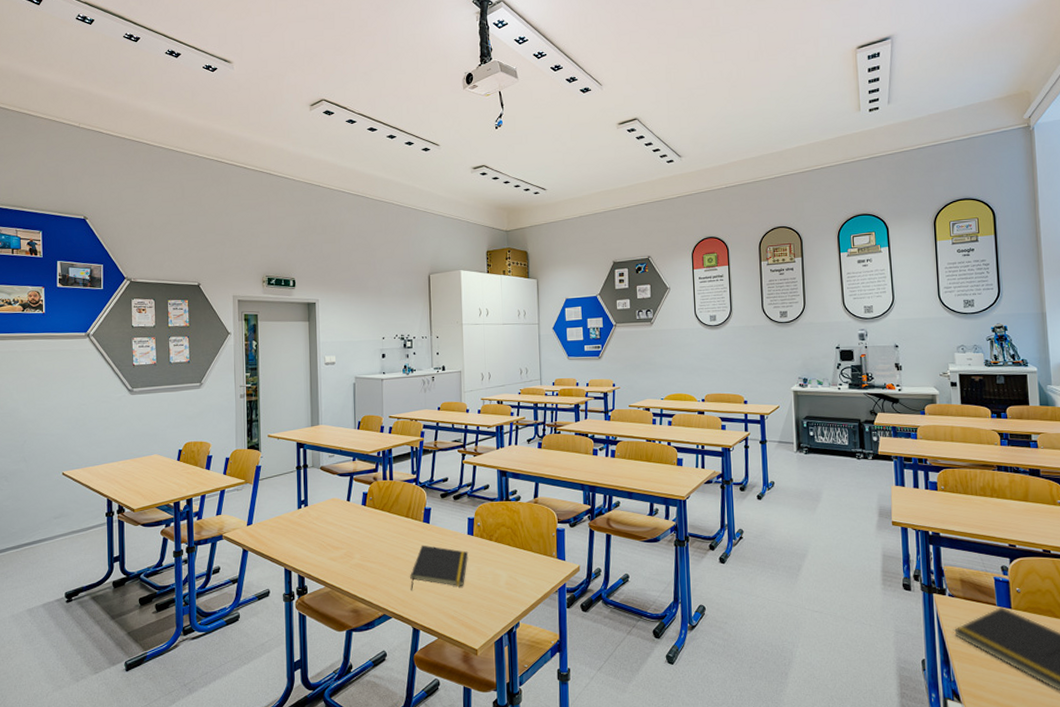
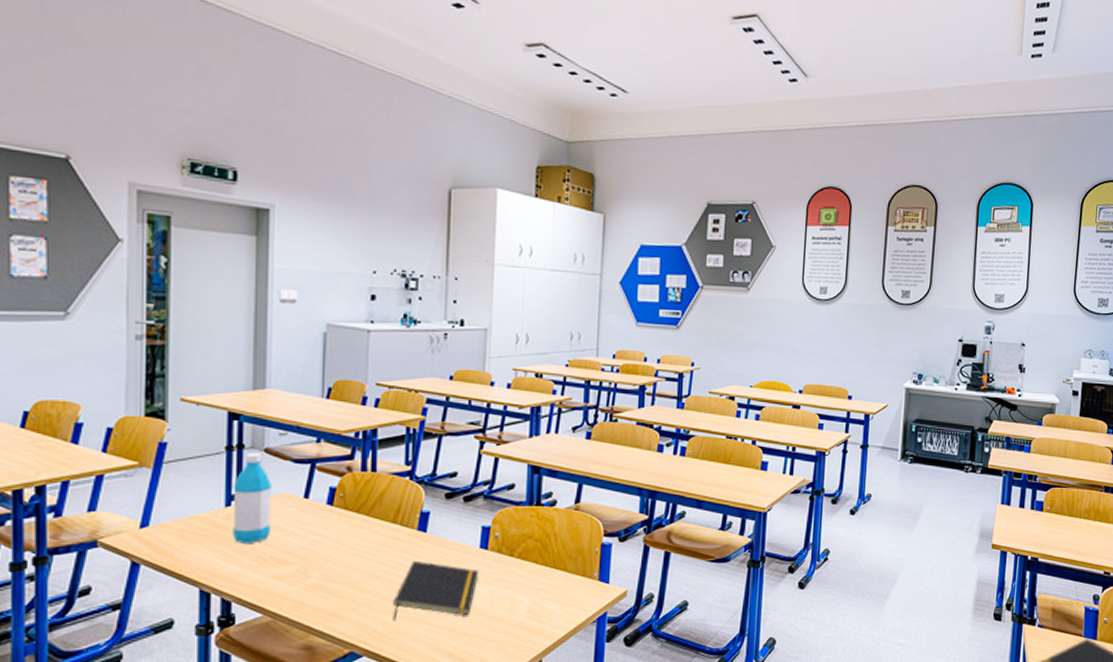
water bottle: none [302,470,327,536] -> present [233,453,273,545]

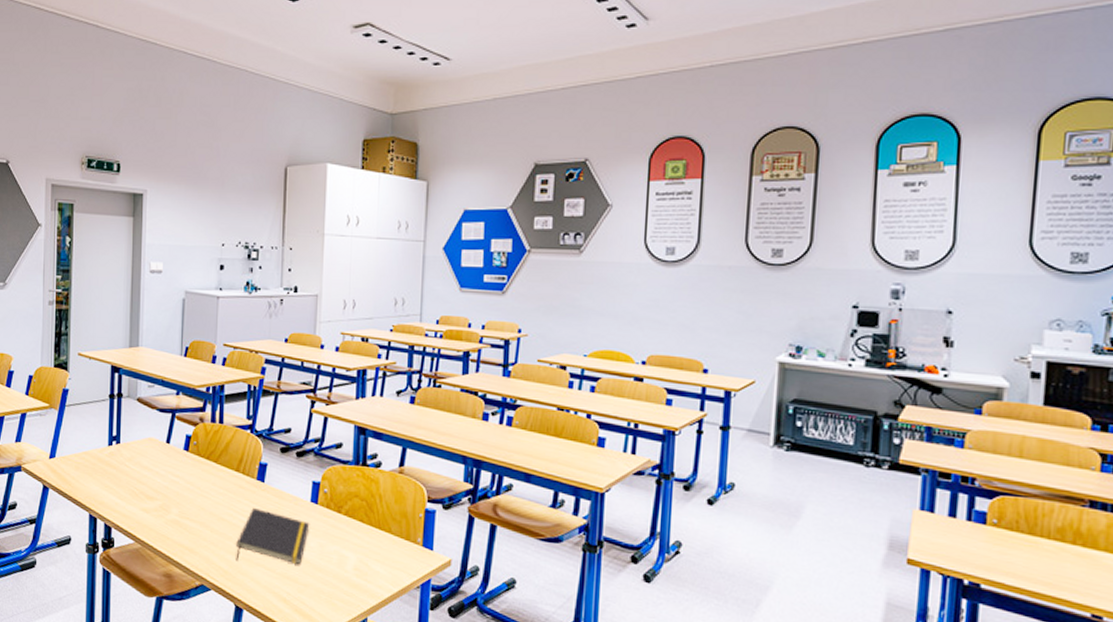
water bottle: present [233,453,273,545] -> none [113,401,143,480]

